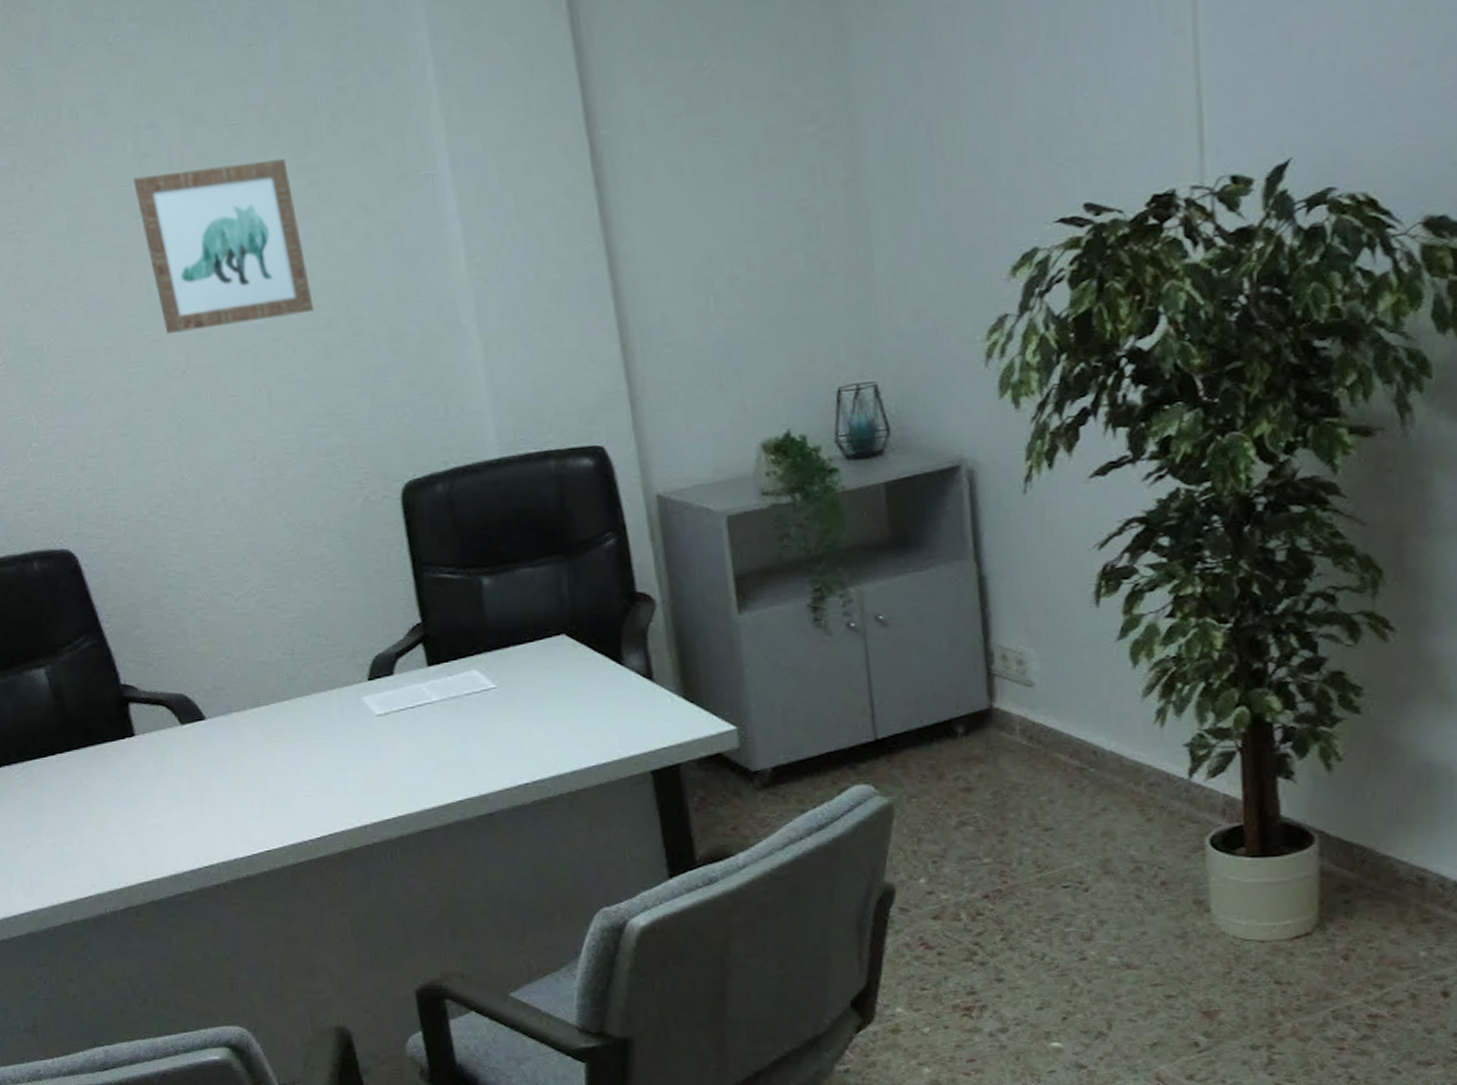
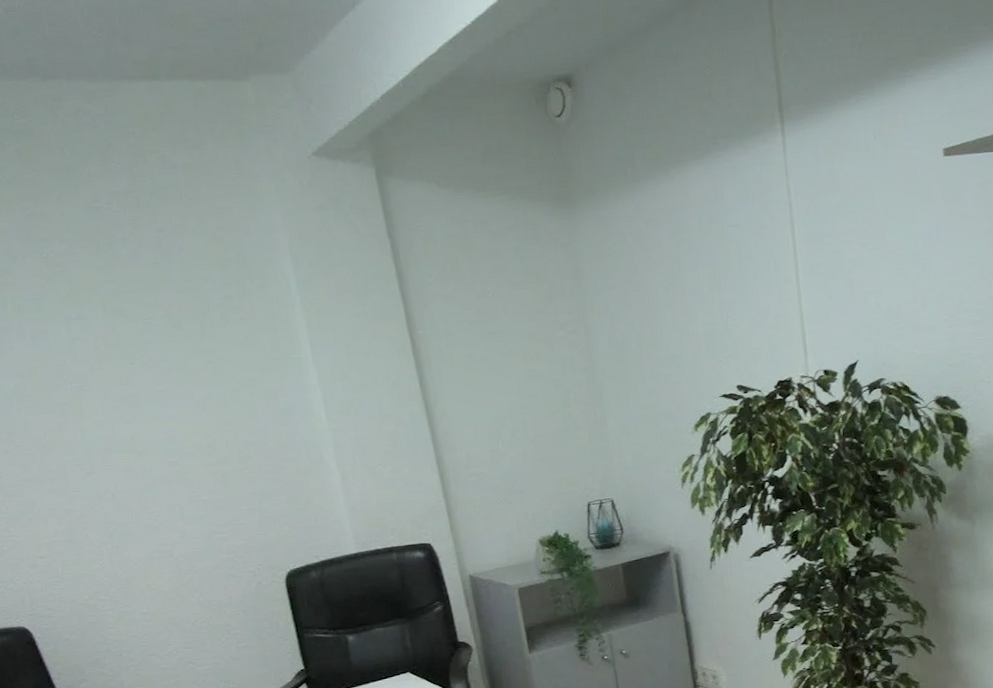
wall art: present [133,159,314,334] -> none [67,344,214,468]

